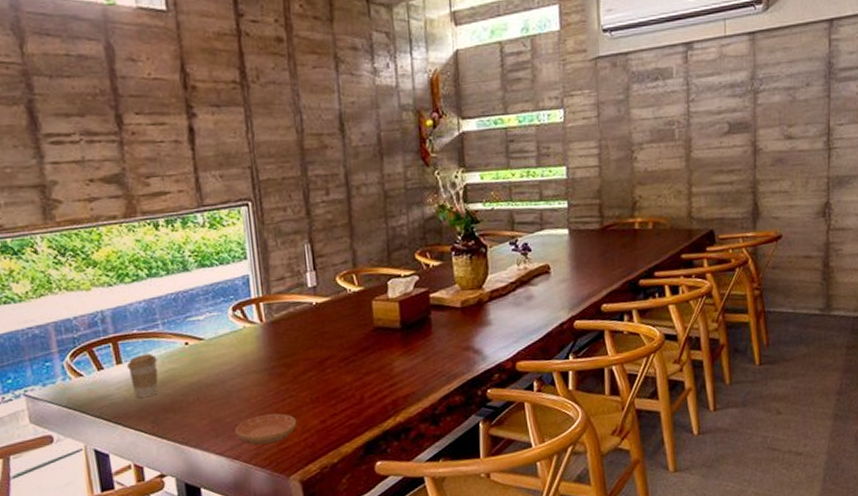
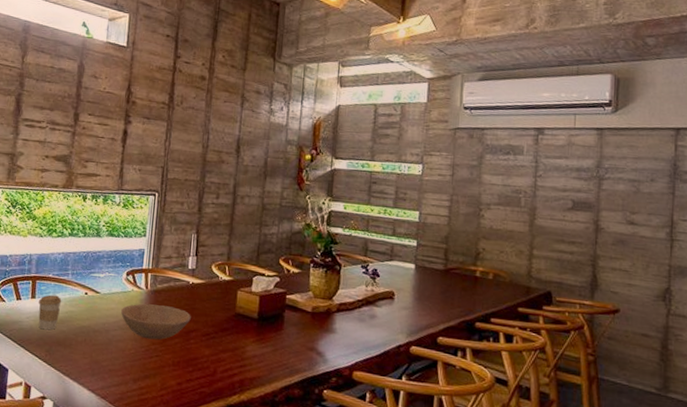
bowl: none [235,336,323,381] -> present [121,303,191,340]
saucer: present [235,413,297,445] -> none [107,365,158,392]

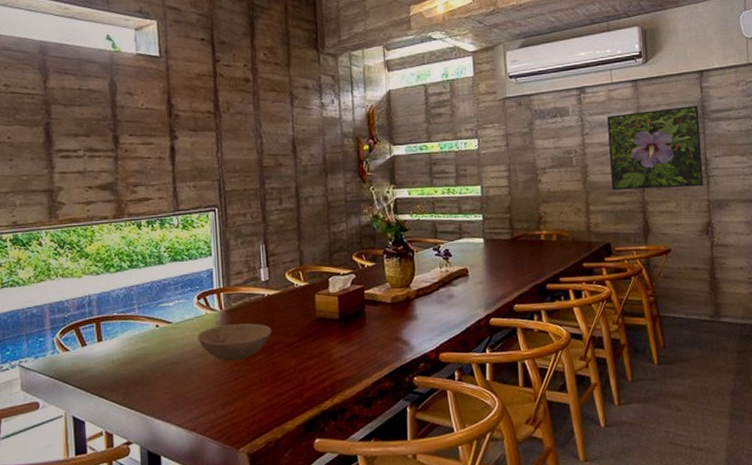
coffee cup: present [38,294,62,330] -> none [107,333,132,373]
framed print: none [561,160,670,250] -> present [607,105,704,191]

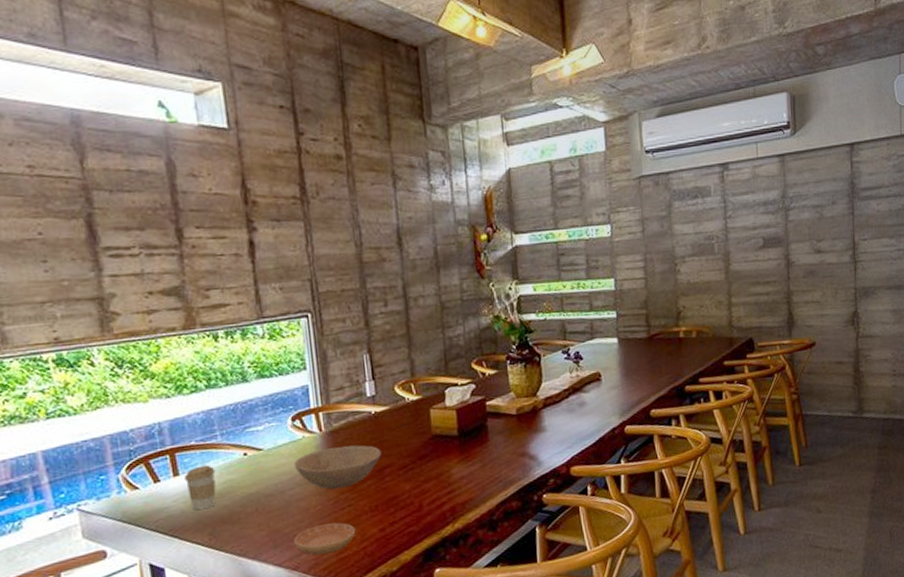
coffee cup: none [107,333,132,373] -> present [185,465,216,511]
saucer: none [193,391,247,419] -> present [294,522,356,555]
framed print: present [607,105,704,191] -> none [752,182,851,280]

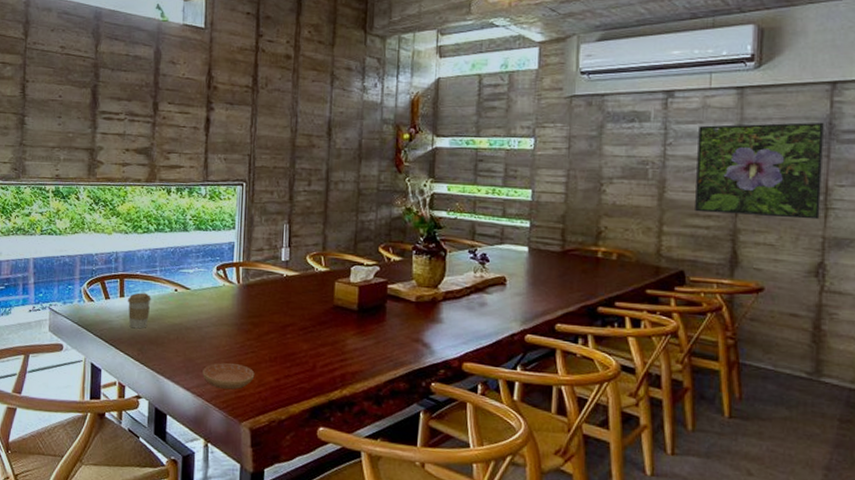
bowl: present [294,445,382,490] -> none [213,299,287,336]
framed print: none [752,182,851,280] -> present [695,122,824,220]

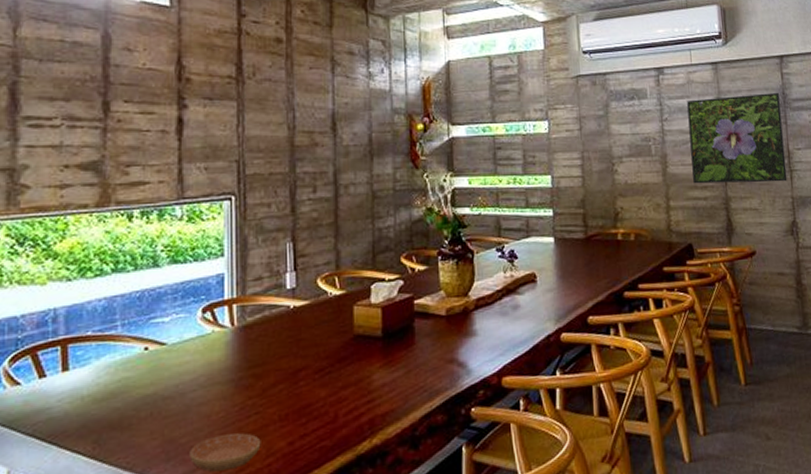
coffee cup: present [128,292,151,329] -> none [75,359,110,413]

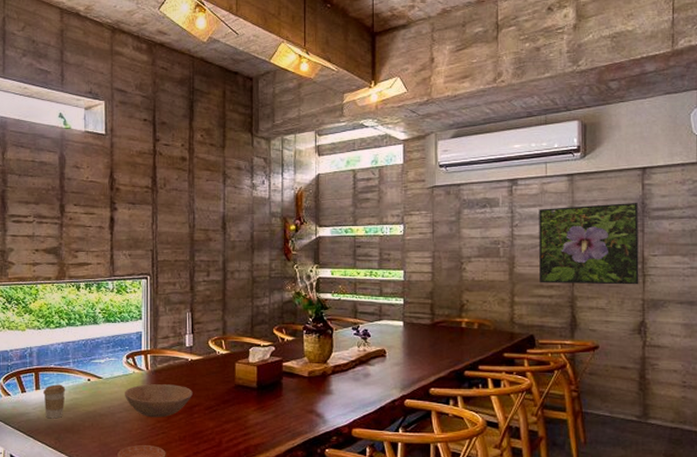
coffee cup: none [75,359,110,413] -> present [43,384,66,419]
bowl: none [200,343,297,394] -> present [125,384,193,418]

